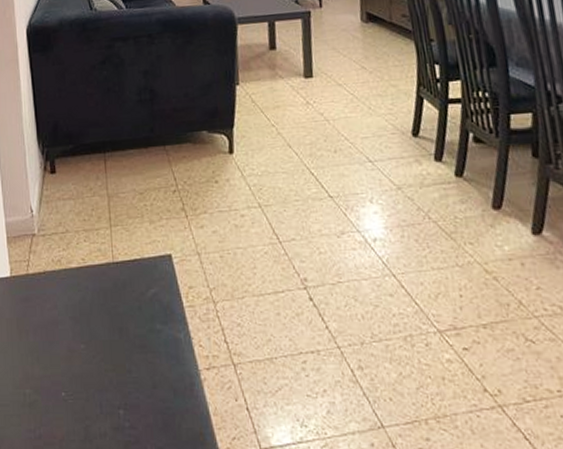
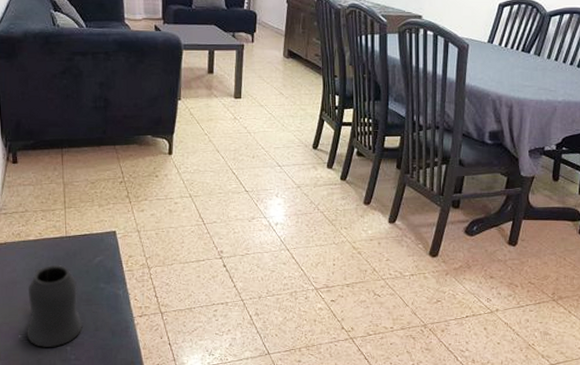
mug: none [71,300,137,411] -> present [27,265,83,348]

